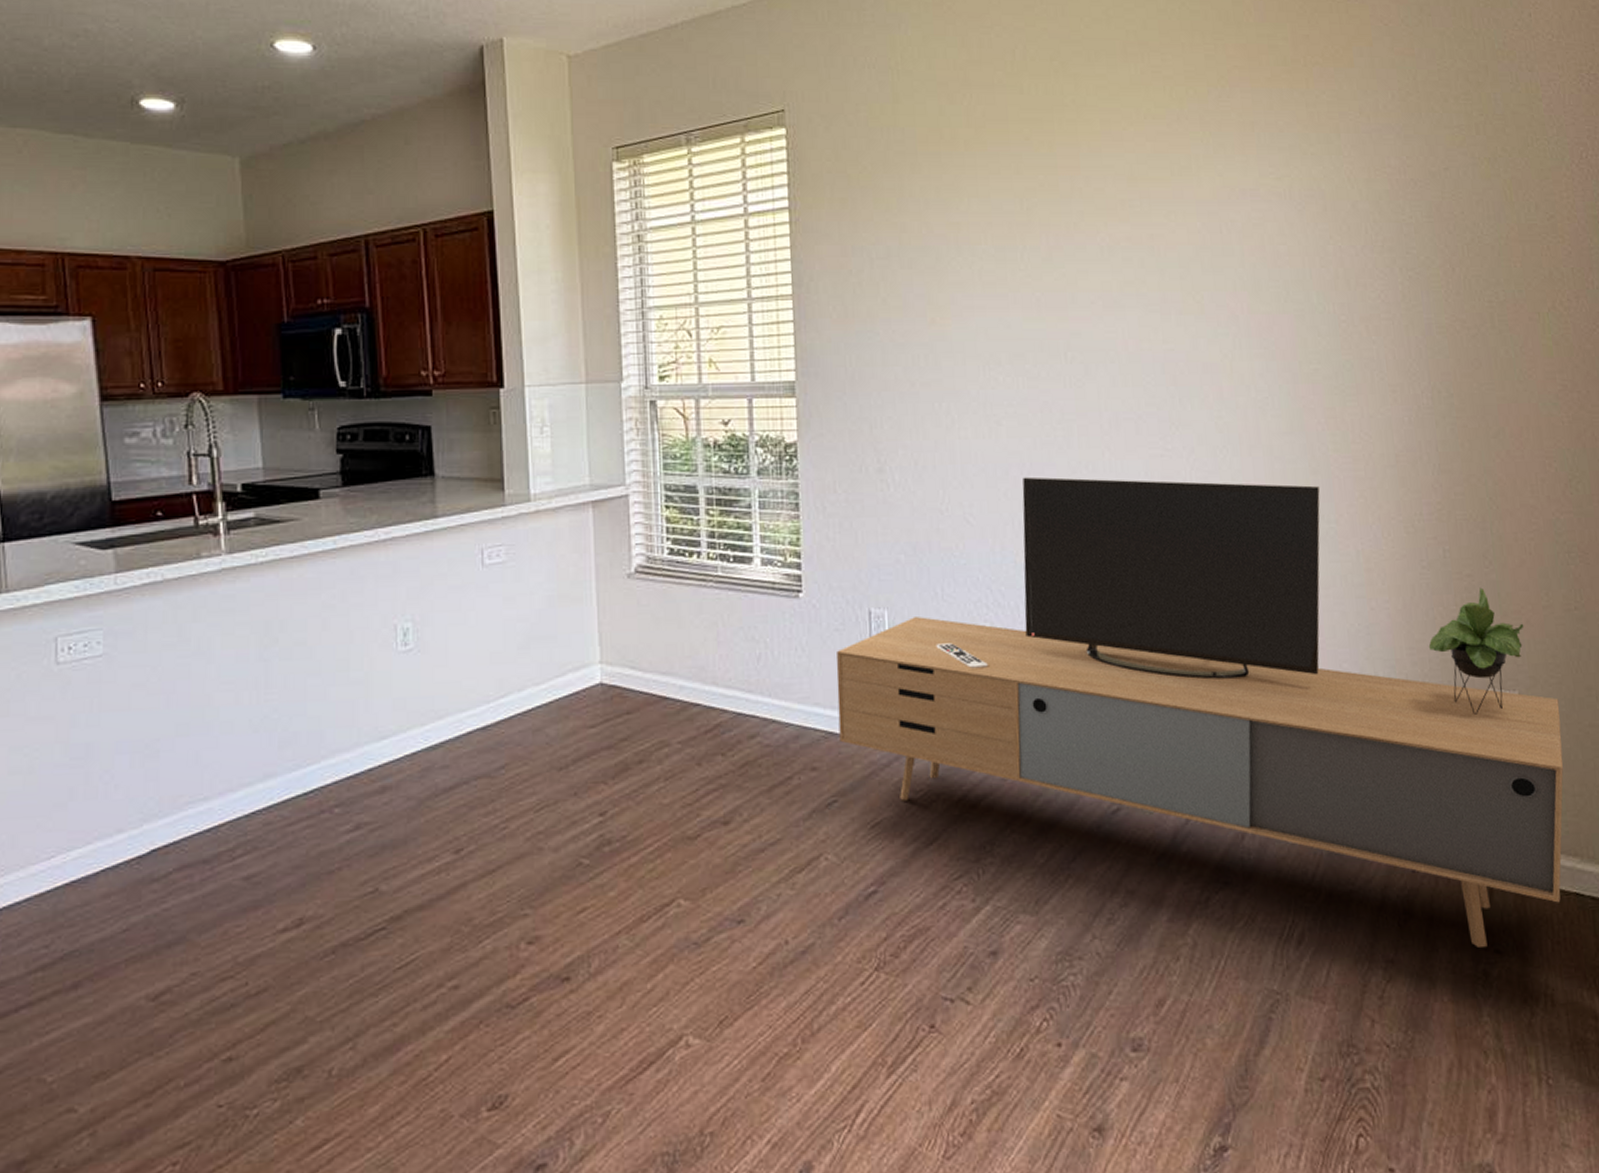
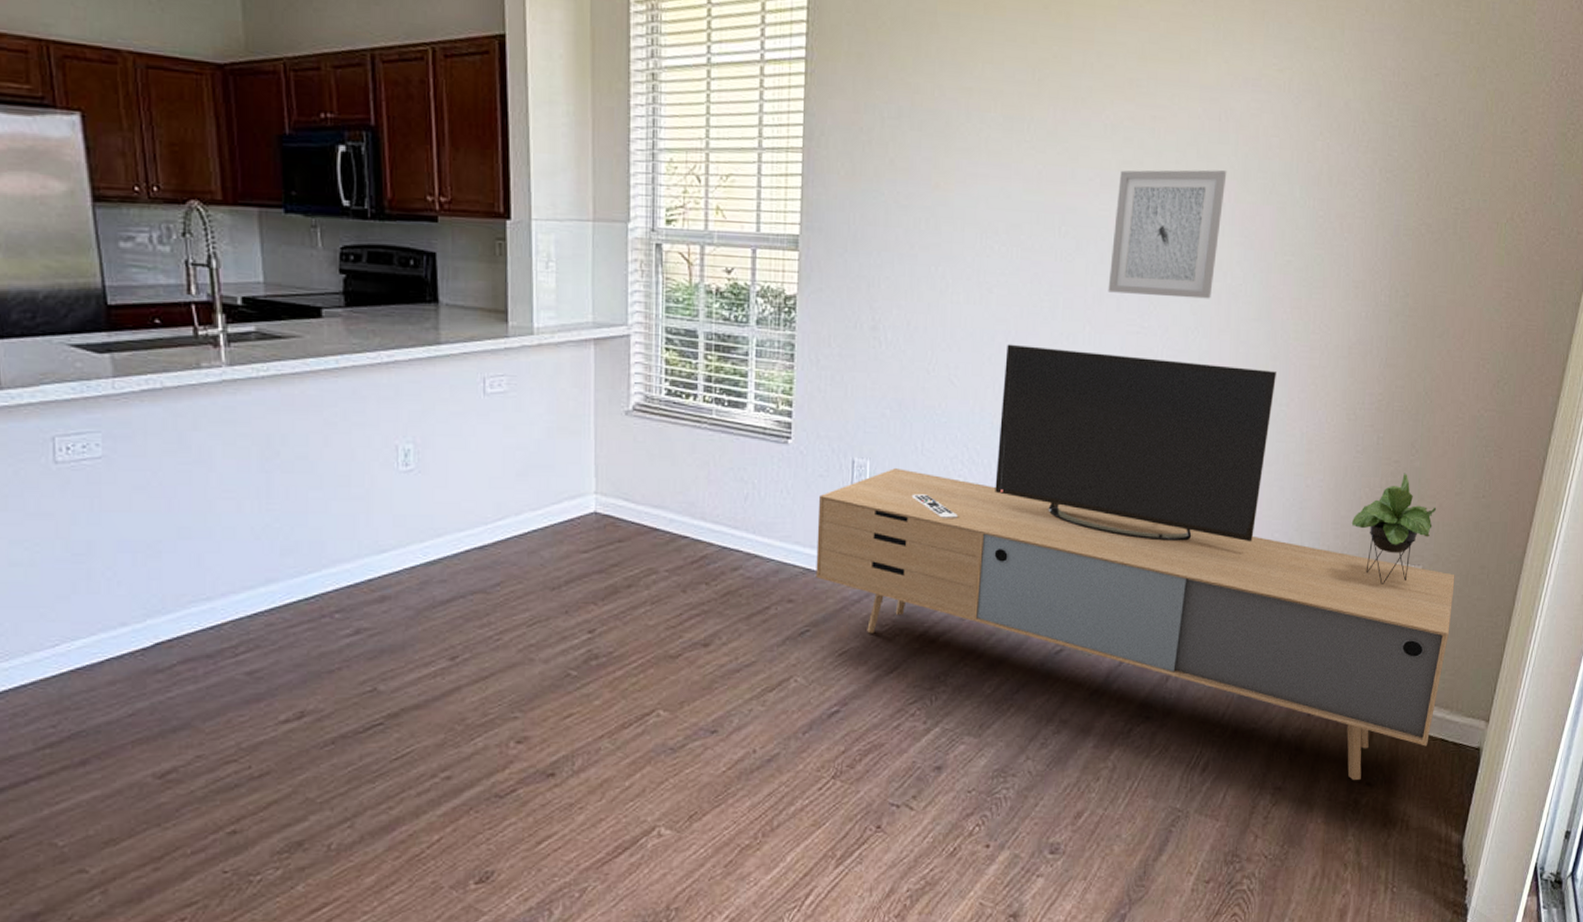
wall art: none [1122,283,1237,416] -> present [1108,169,1227,299]

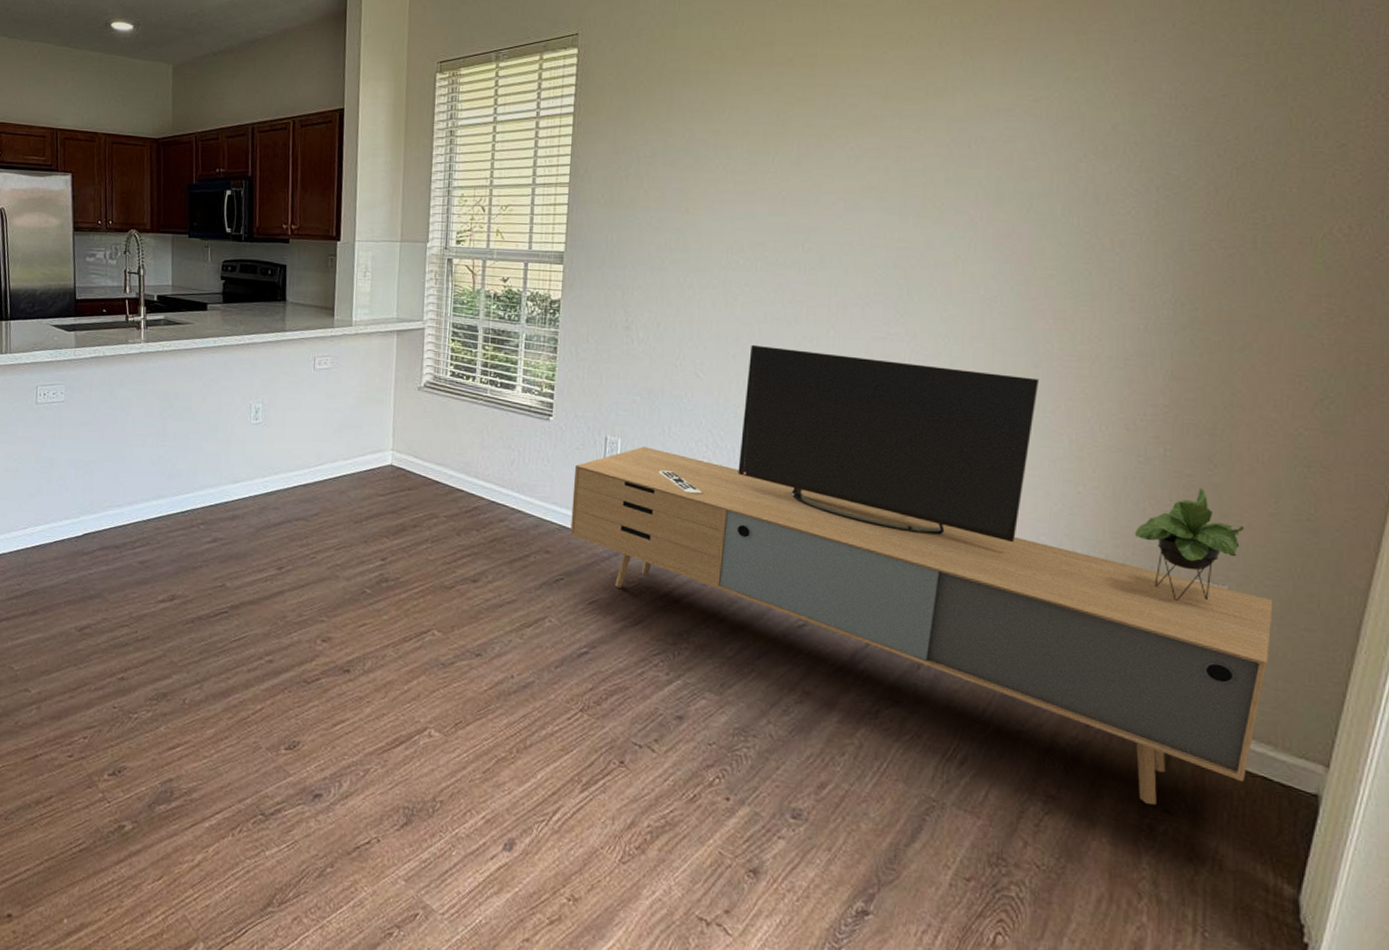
wall art: present [1108,169,1227,299] -> none [852,192,978,309]

